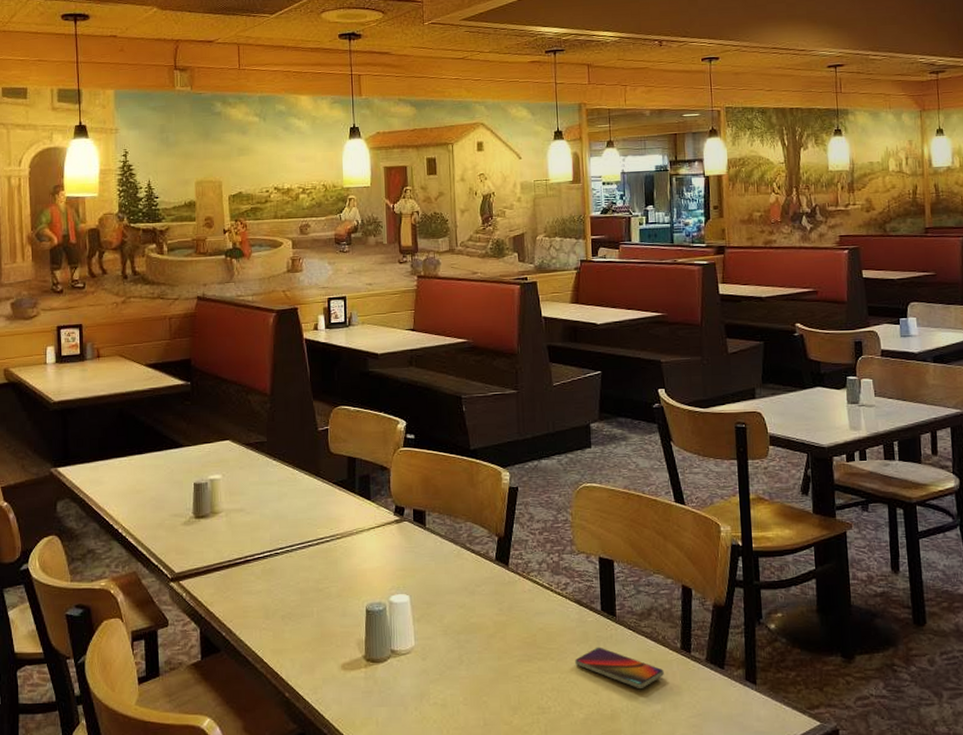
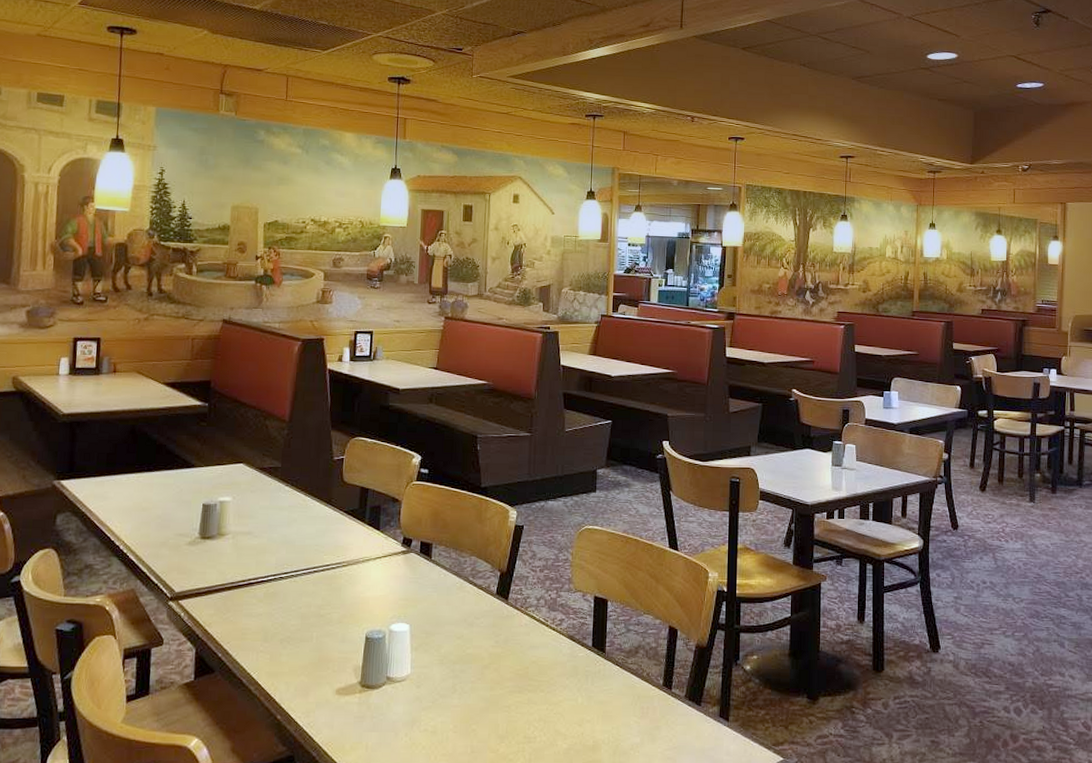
smartphone: present [575,647,664,690] -> none [563,681,645,723]

